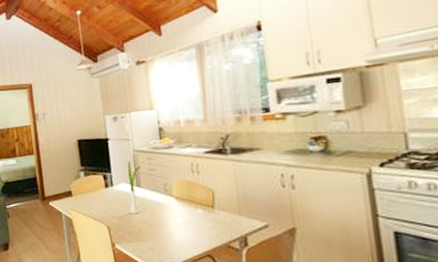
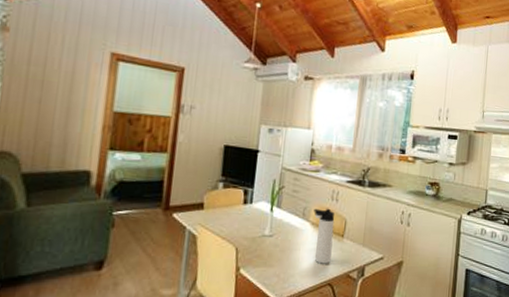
thermos bottle: none [175,181,205,236] -> present [314,208,335,264]

